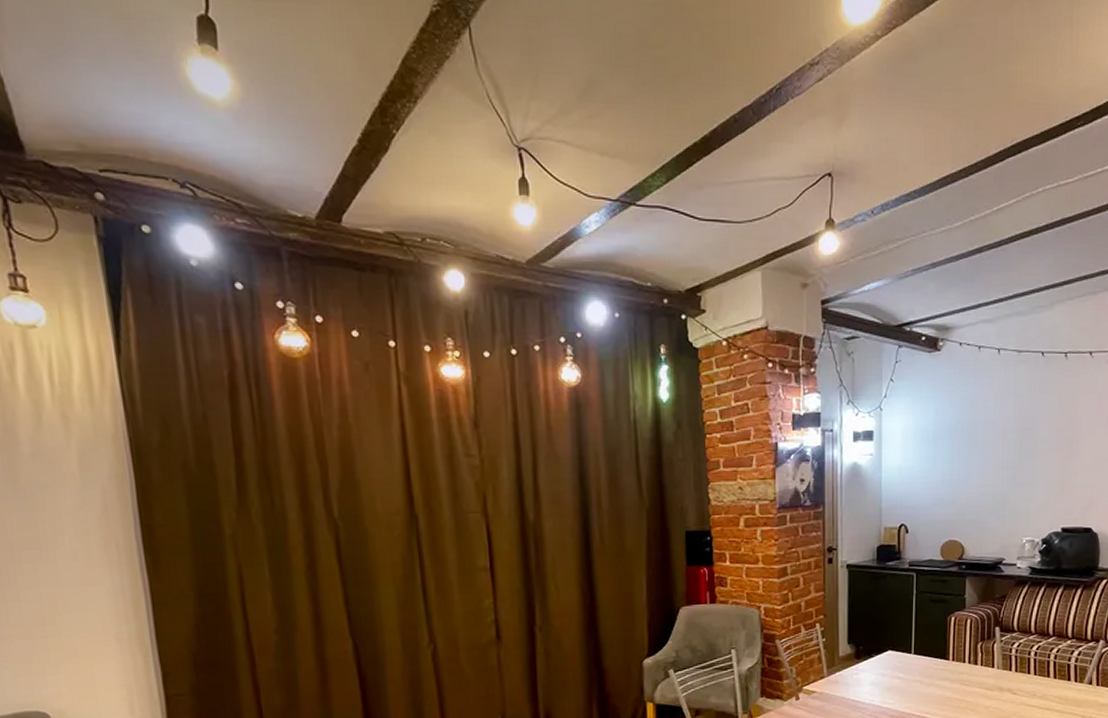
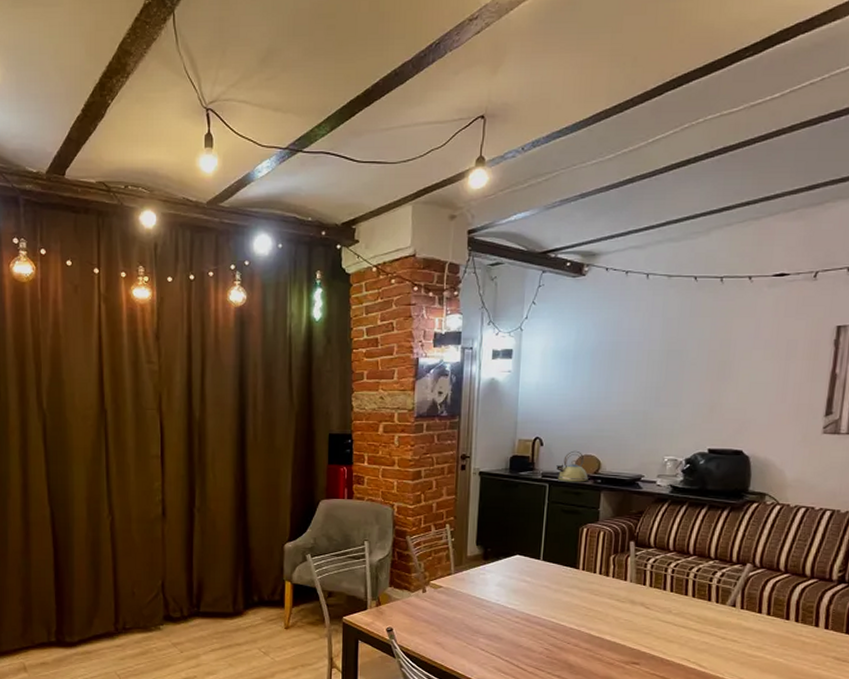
kettle: none [922,536,954,571] -> present [556,450,589,483]

